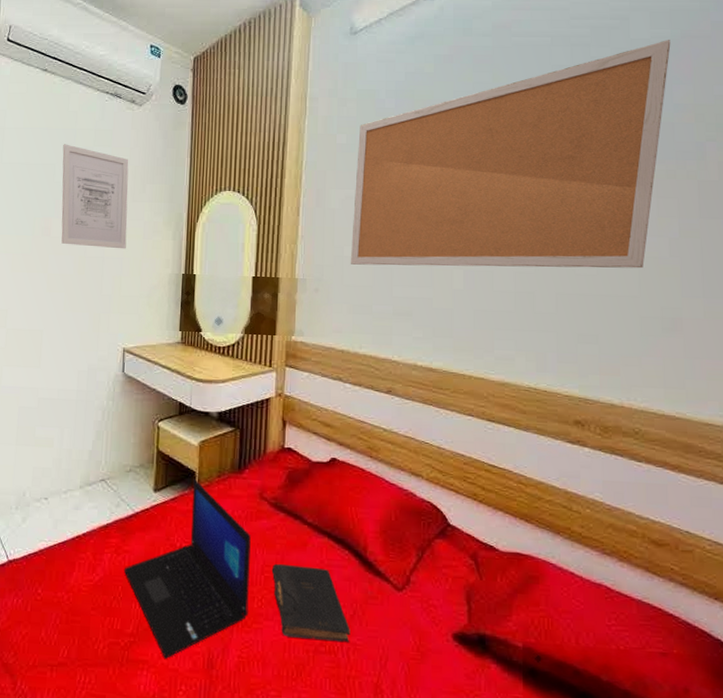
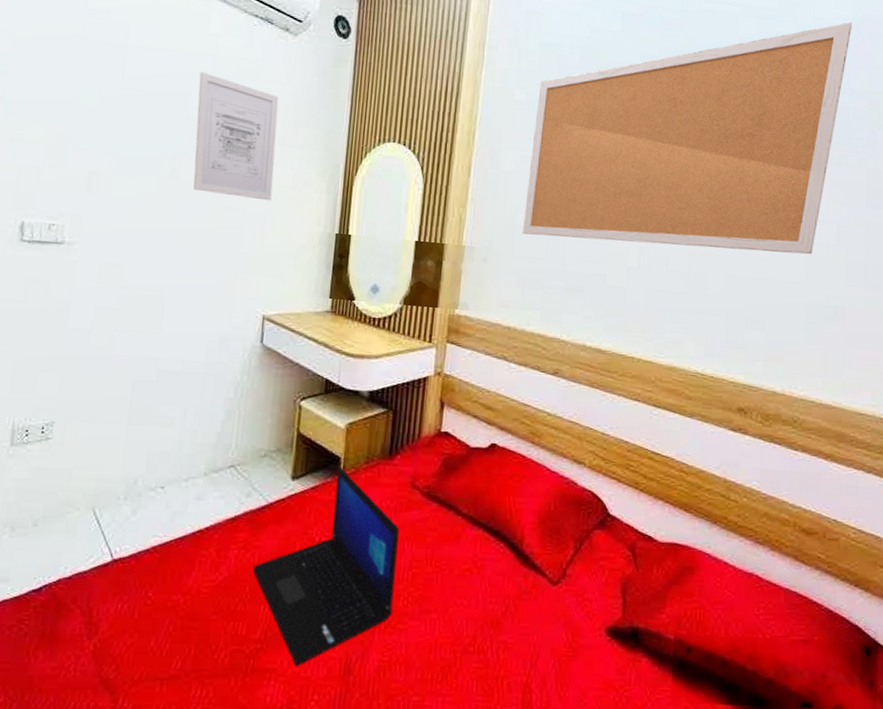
book: present [271,563,350,643] -> none [420,558,502,642]

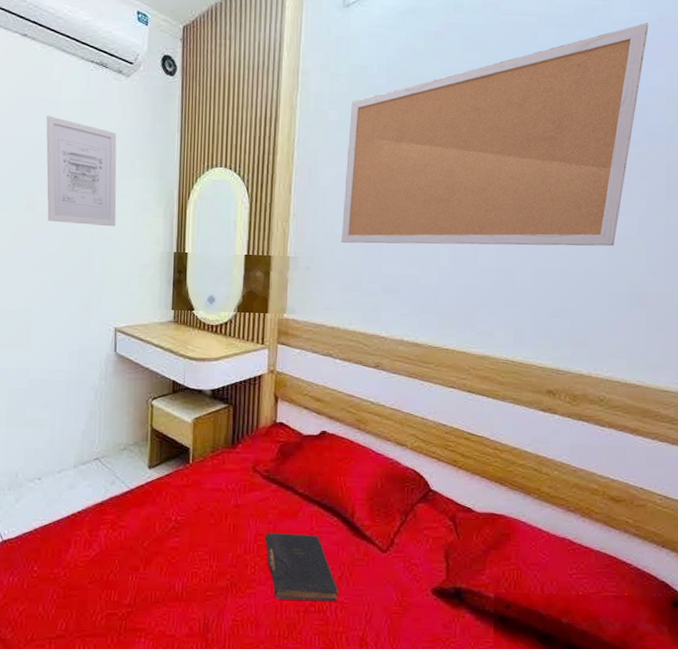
laptop: present [252,465,399,666] -> none [120,455,244,626]
book: none [420,558,502,642] -> present [264,532,338,602]

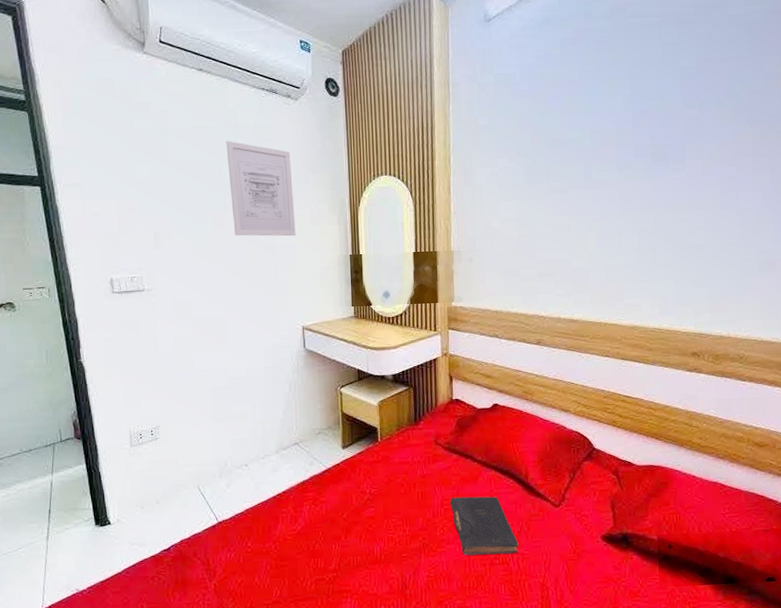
bulletin board: present [341,23,649,247] -> none [498,15,762,235]

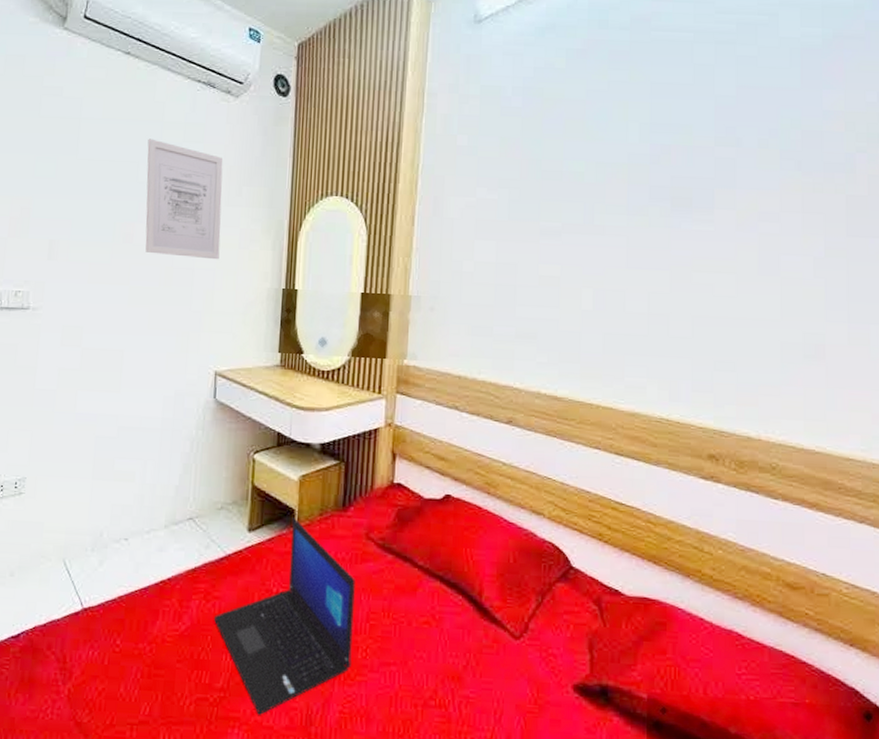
laptop: none [322,434,433,586] -> present [213,517,355,715]
book: present [449,496,519,555] -> none [377,610,463,696]

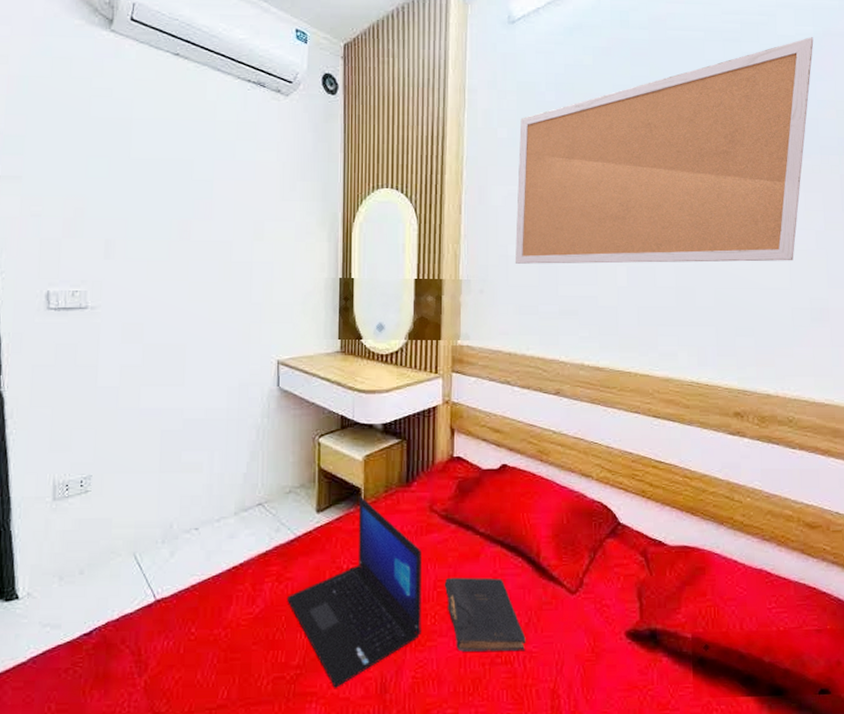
wall art: present [145,138,224,260] -> none [200,137,277,253]
book: none [377,610,463,696] -> present [444,577,526,652]
bulletin board: none [469,39,822,290] -> present [514,37,814,264]

